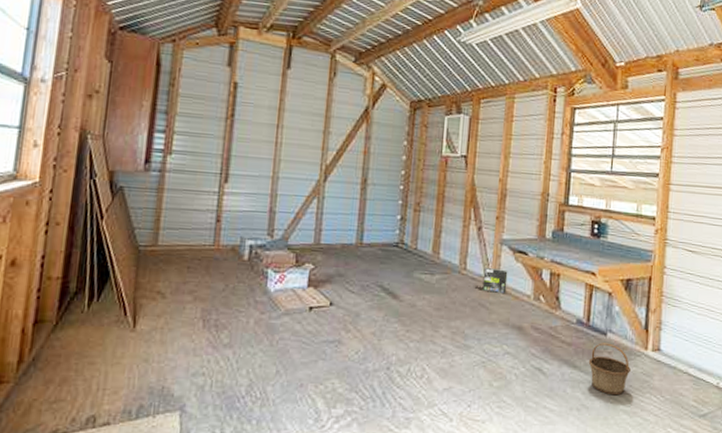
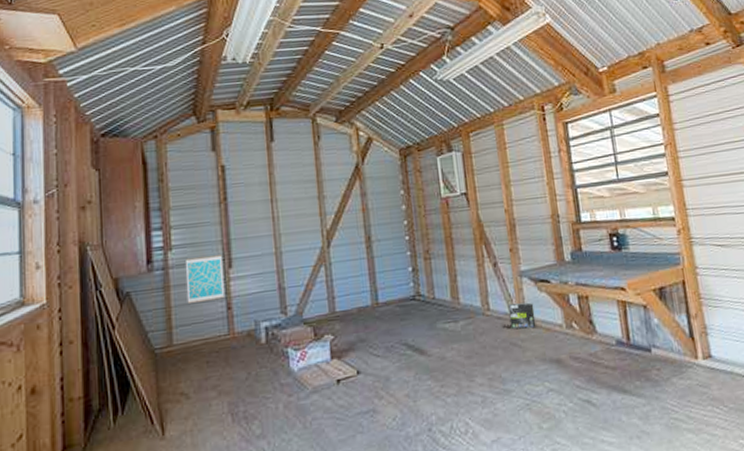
wall art: none [178,166,219,211] -> present [186,255,224,303]
basket: present [588,343,631,396] -> none [638,359,685,416]

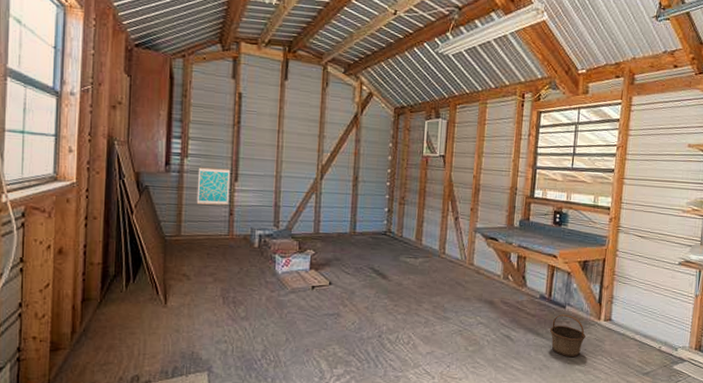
box: present [508,302,536,330] -> none [459,251,481,275]
basket: none [638,359,685,416] -> present [549,314,586,358]

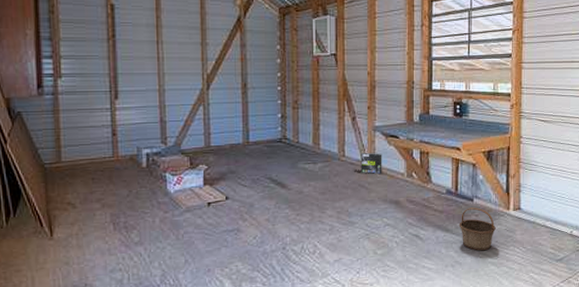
wall art: present [196,167,230,206] -> none [74,87,110,127]
box: none [459,251,481,275] -> present [360,152,382,175]

